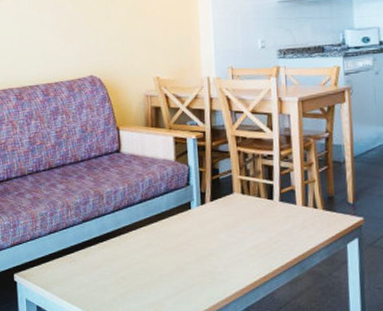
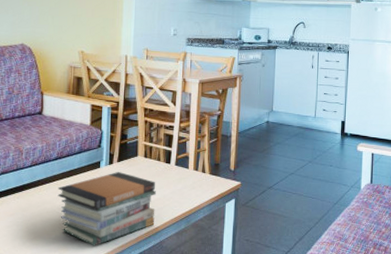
book stack: none [145,212,262,301] -> present [57,171,156,246]

